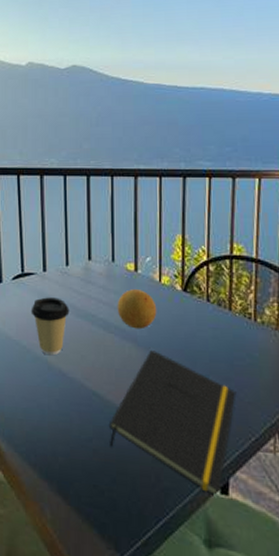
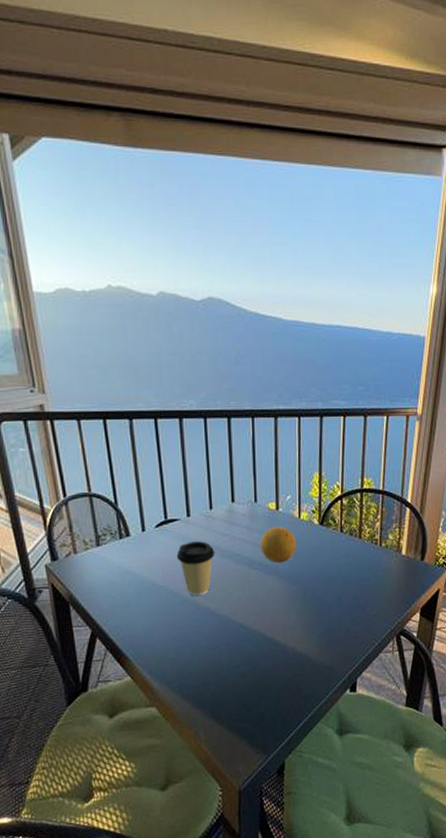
notepad: present [108,349,237,495] -> none [255,580,364,694]

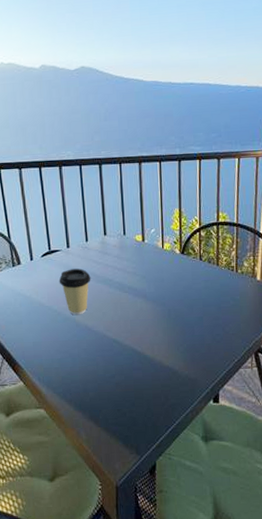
fruit: present [260,527,297,564] -> none [129,256,161,288]

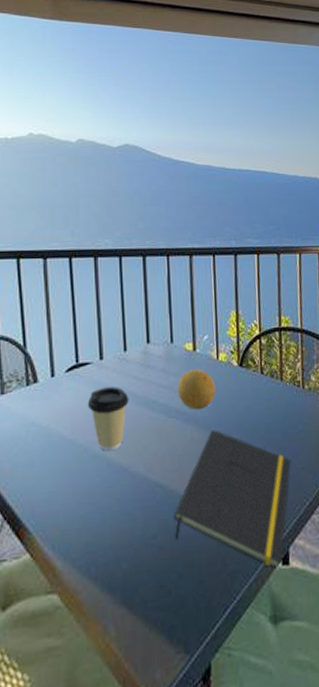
notepad: none [127,302,224,404] -> present [173,428,291,568]
fruit: none [129,256,161,288] -> present [177,369,216,410]

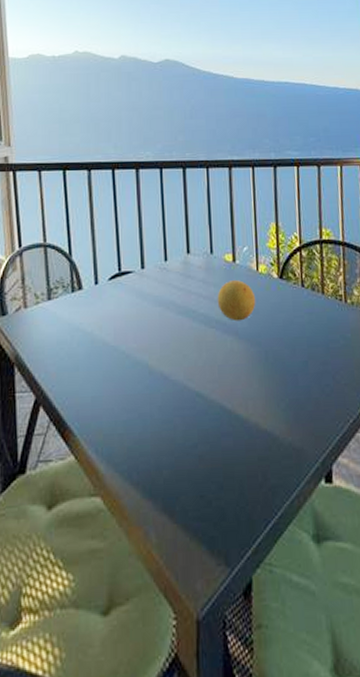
coffee cup: present [87,386,129,451] -> none [129,295,170,359]
notepad: present [173,428,291,568] -> none [213,340,334,485]

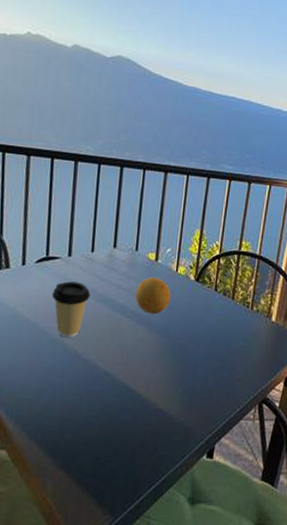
coffee cup: none [129,295,170,359] -> present [51,281,91,338]

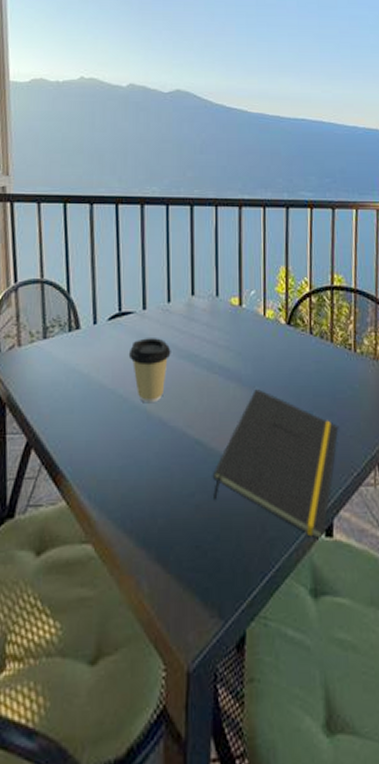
notepad: none [115,332,230,459] -> present [212,388,339,539]
fruit: present [135,277,172,315] -> none [221,325,262,368]

